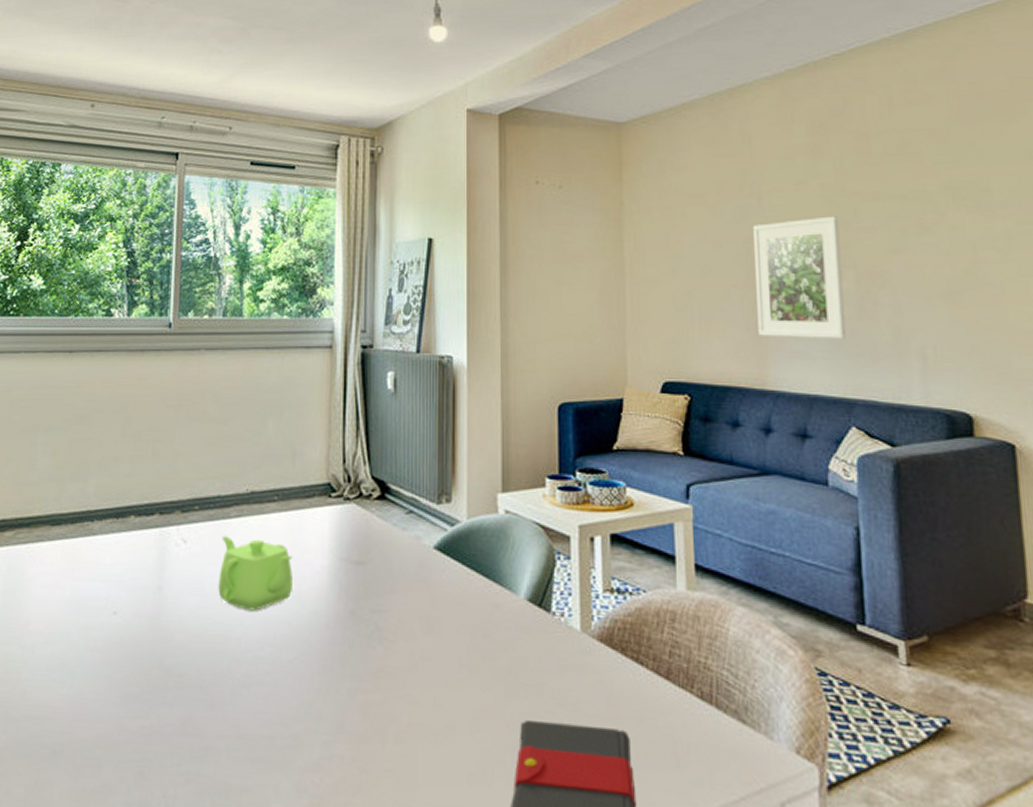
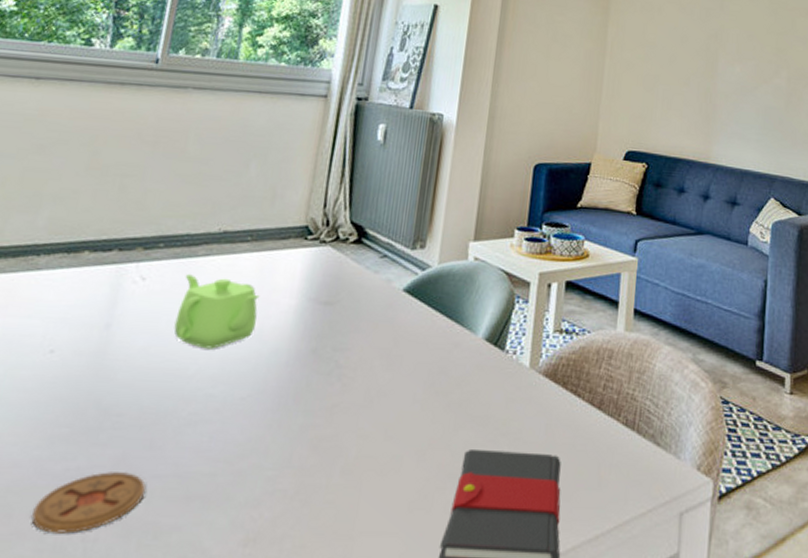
coaster: none [118,730,212,789] -> present [31,472,146,534]
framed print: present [753,216,846,340] -> none [708,24,780,126]

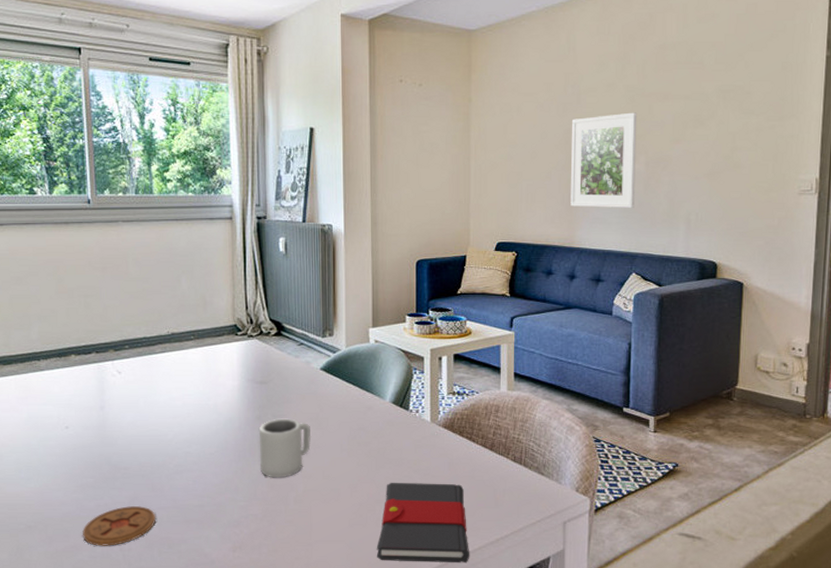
teapot: present [174,274,260,349] -> none [150,367,210,420]
cup: none [303,353,379,438] -> present [258,418,312,478]
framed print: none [708,24,780,126] -> present [570,112,637,209]

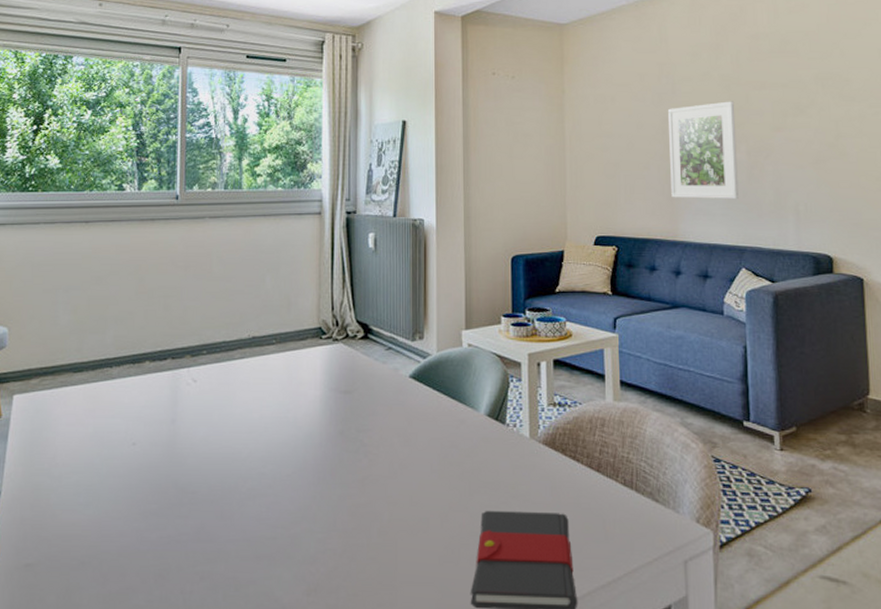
coaster: present [83,506,156,546] -> none [141,538,223,588]
cup: present [258,418,312,478] -> none [340,433,399,505]

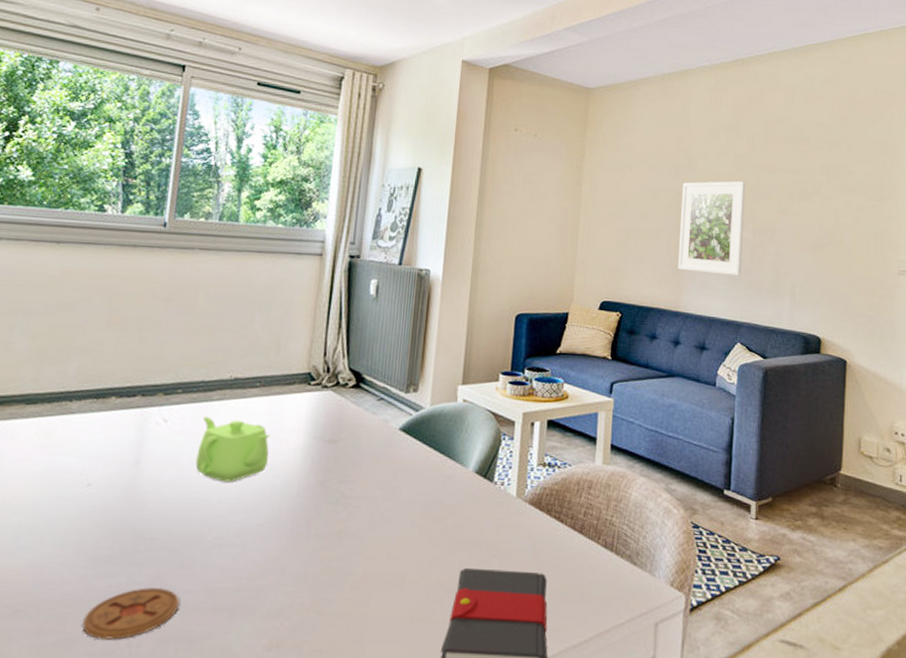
coaster: none [141,538,223,588] -> present [82,588,179,640]
teapot: none [225,375,290,436] -> present [195,417,270,482]

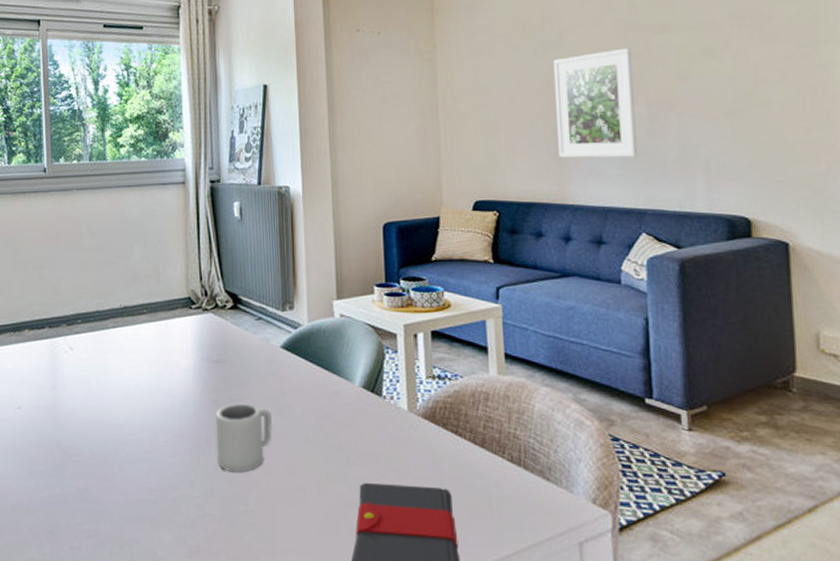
coaster: present [82,588,179,640] -> none [32,498,107,543]
teapot: present [195,417,270,482] -> none [102,344,164,403]
cup: none [315,485,380,558] -> present [215,403,273,473]

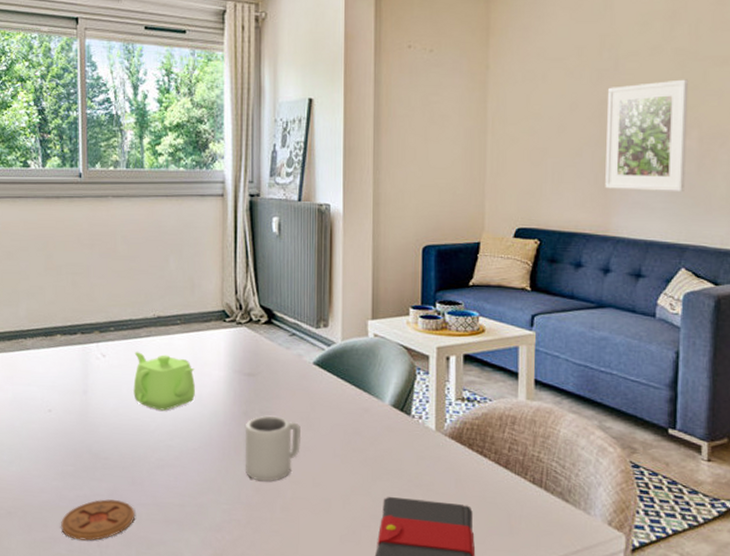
coaster: none [32,498,107,543] -> present [61,499,134,541]
teapot: none [102,344,164,403] -> present [133,352,195,411]

